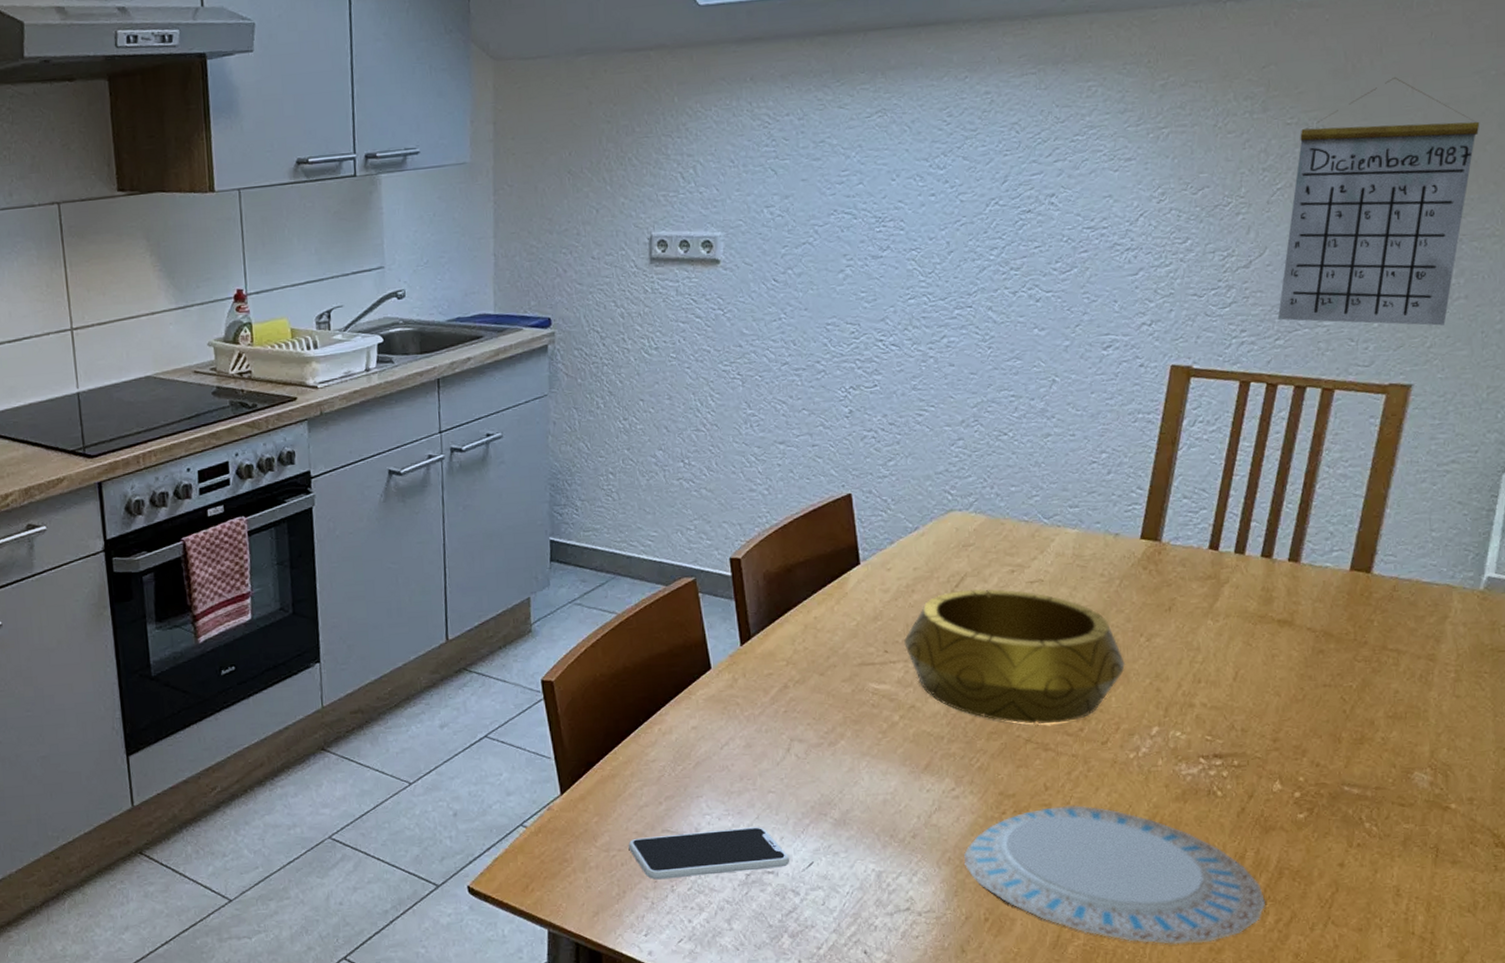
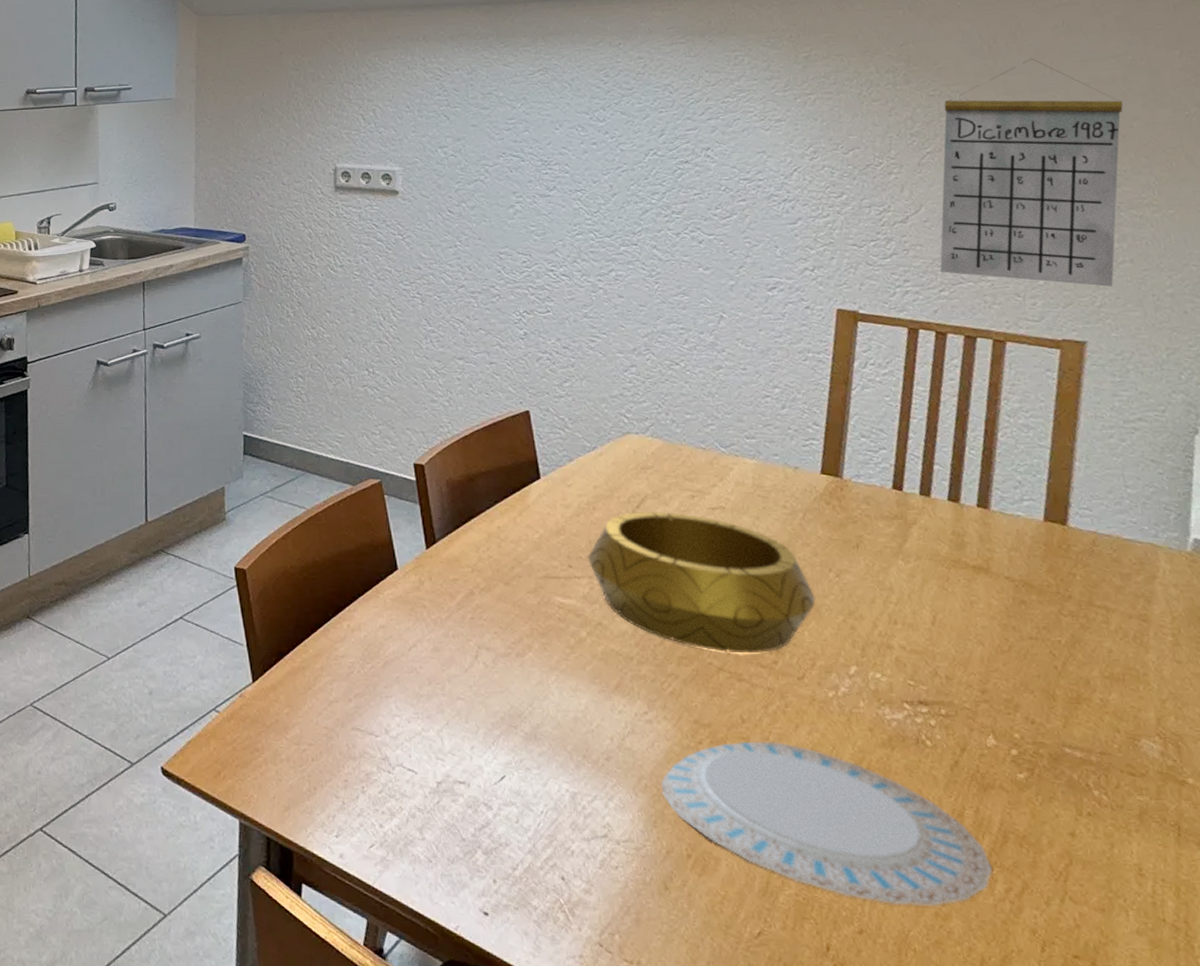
smartphone: present [628,827,790,880] -> none [319,733,482,779]

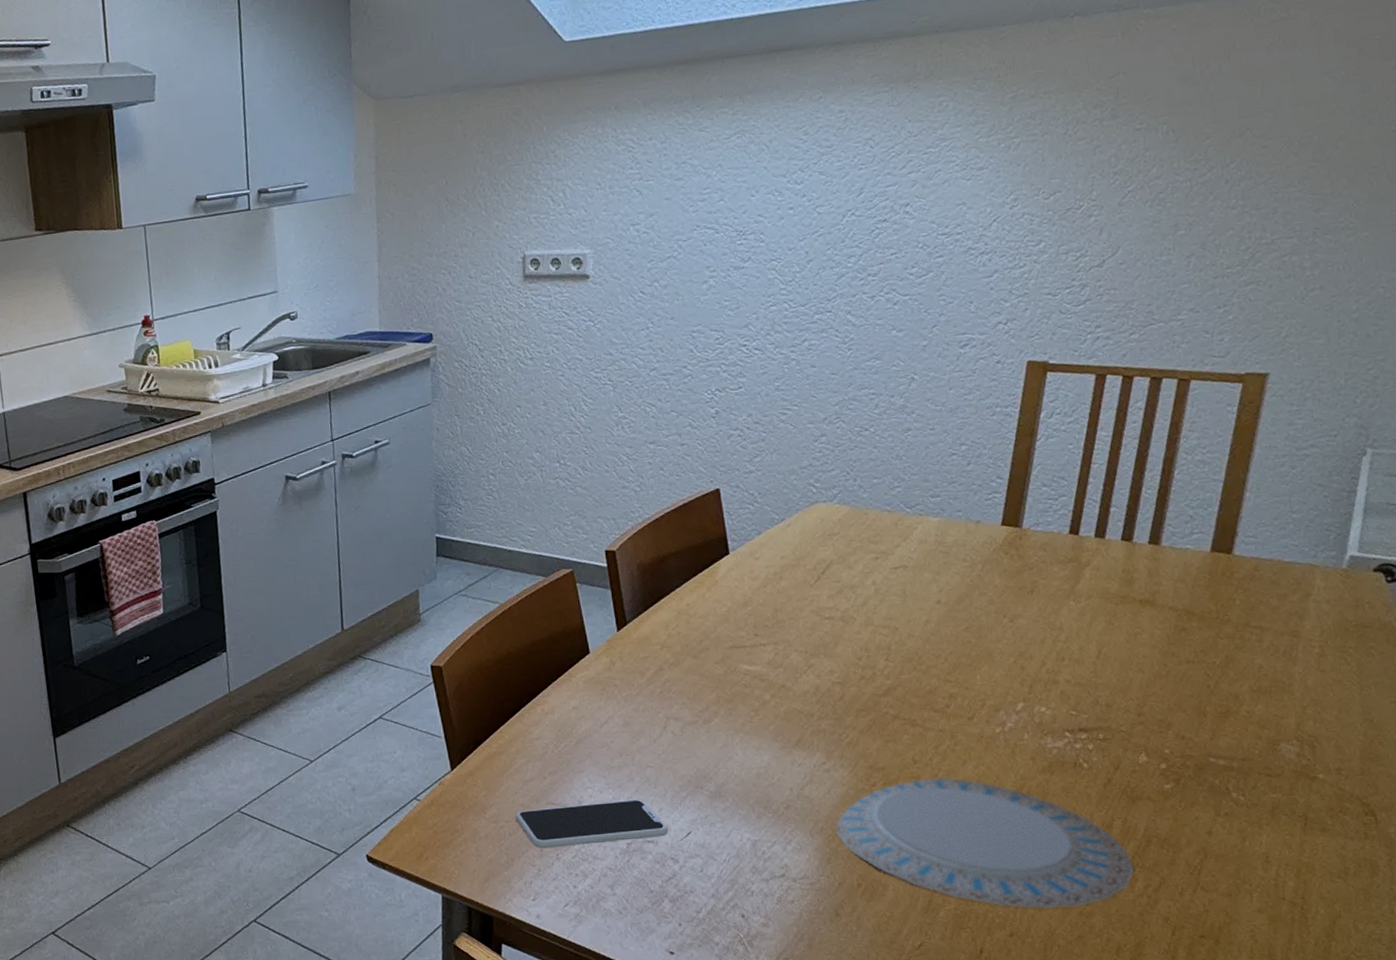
smartphone: none [319,733,482,779] -> present [515,799,669,849]
decorative bowl: present [588,511,817,654] -> none [773,575,990,702]
calendar: present [939,59,1124,287] -> none [1131,81,1331,317]

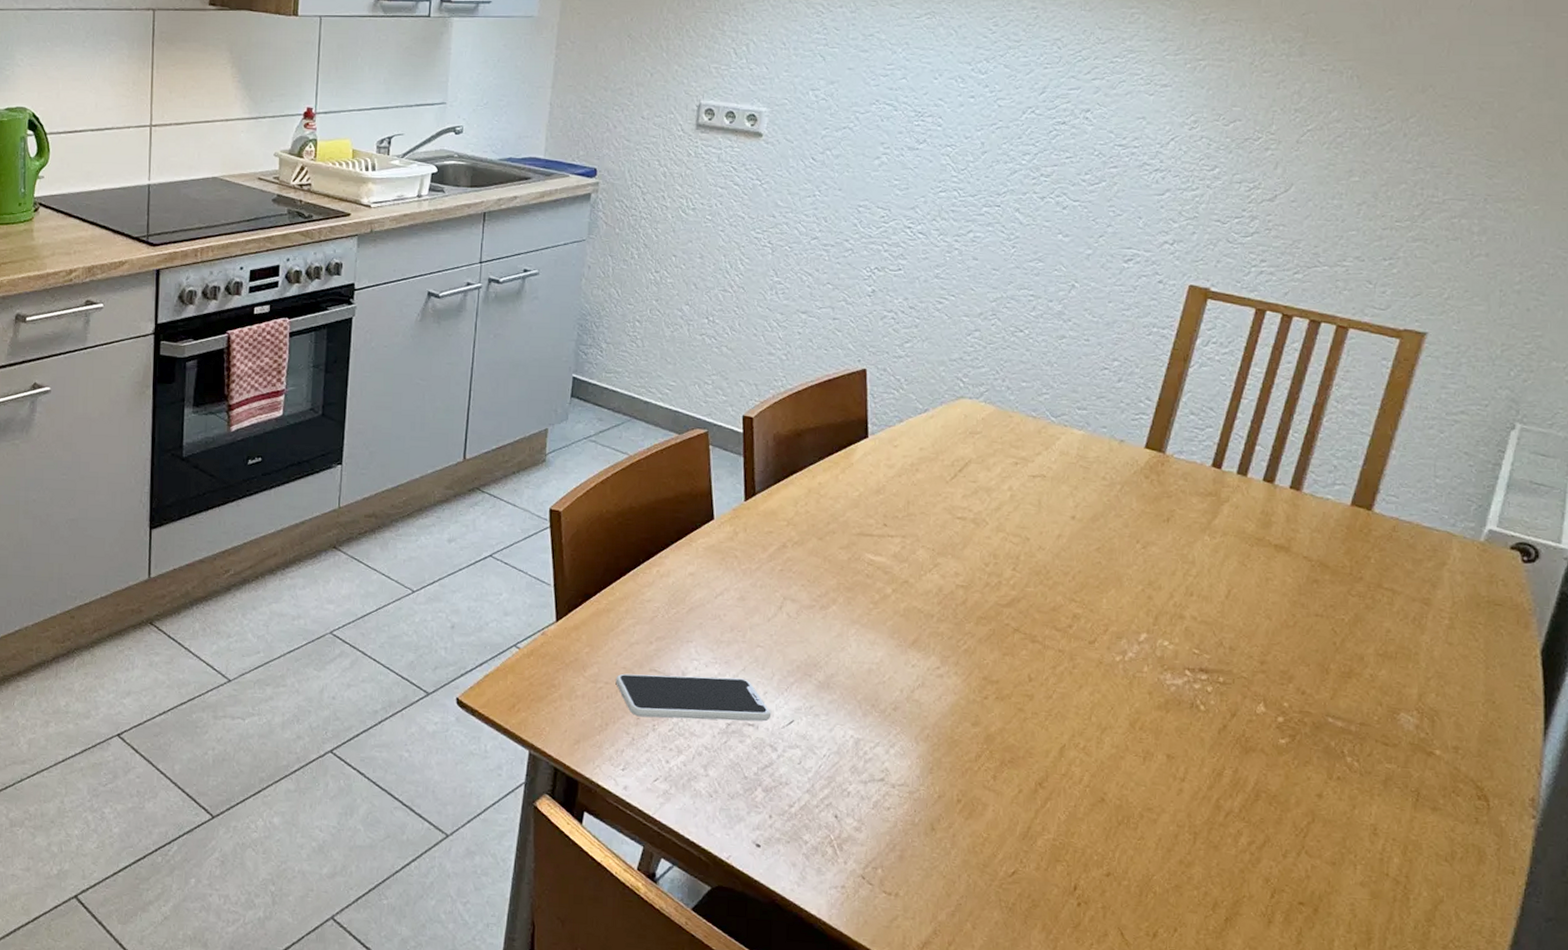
plate: present [836,777,1134,909] -> none [942,698,1239,855]

